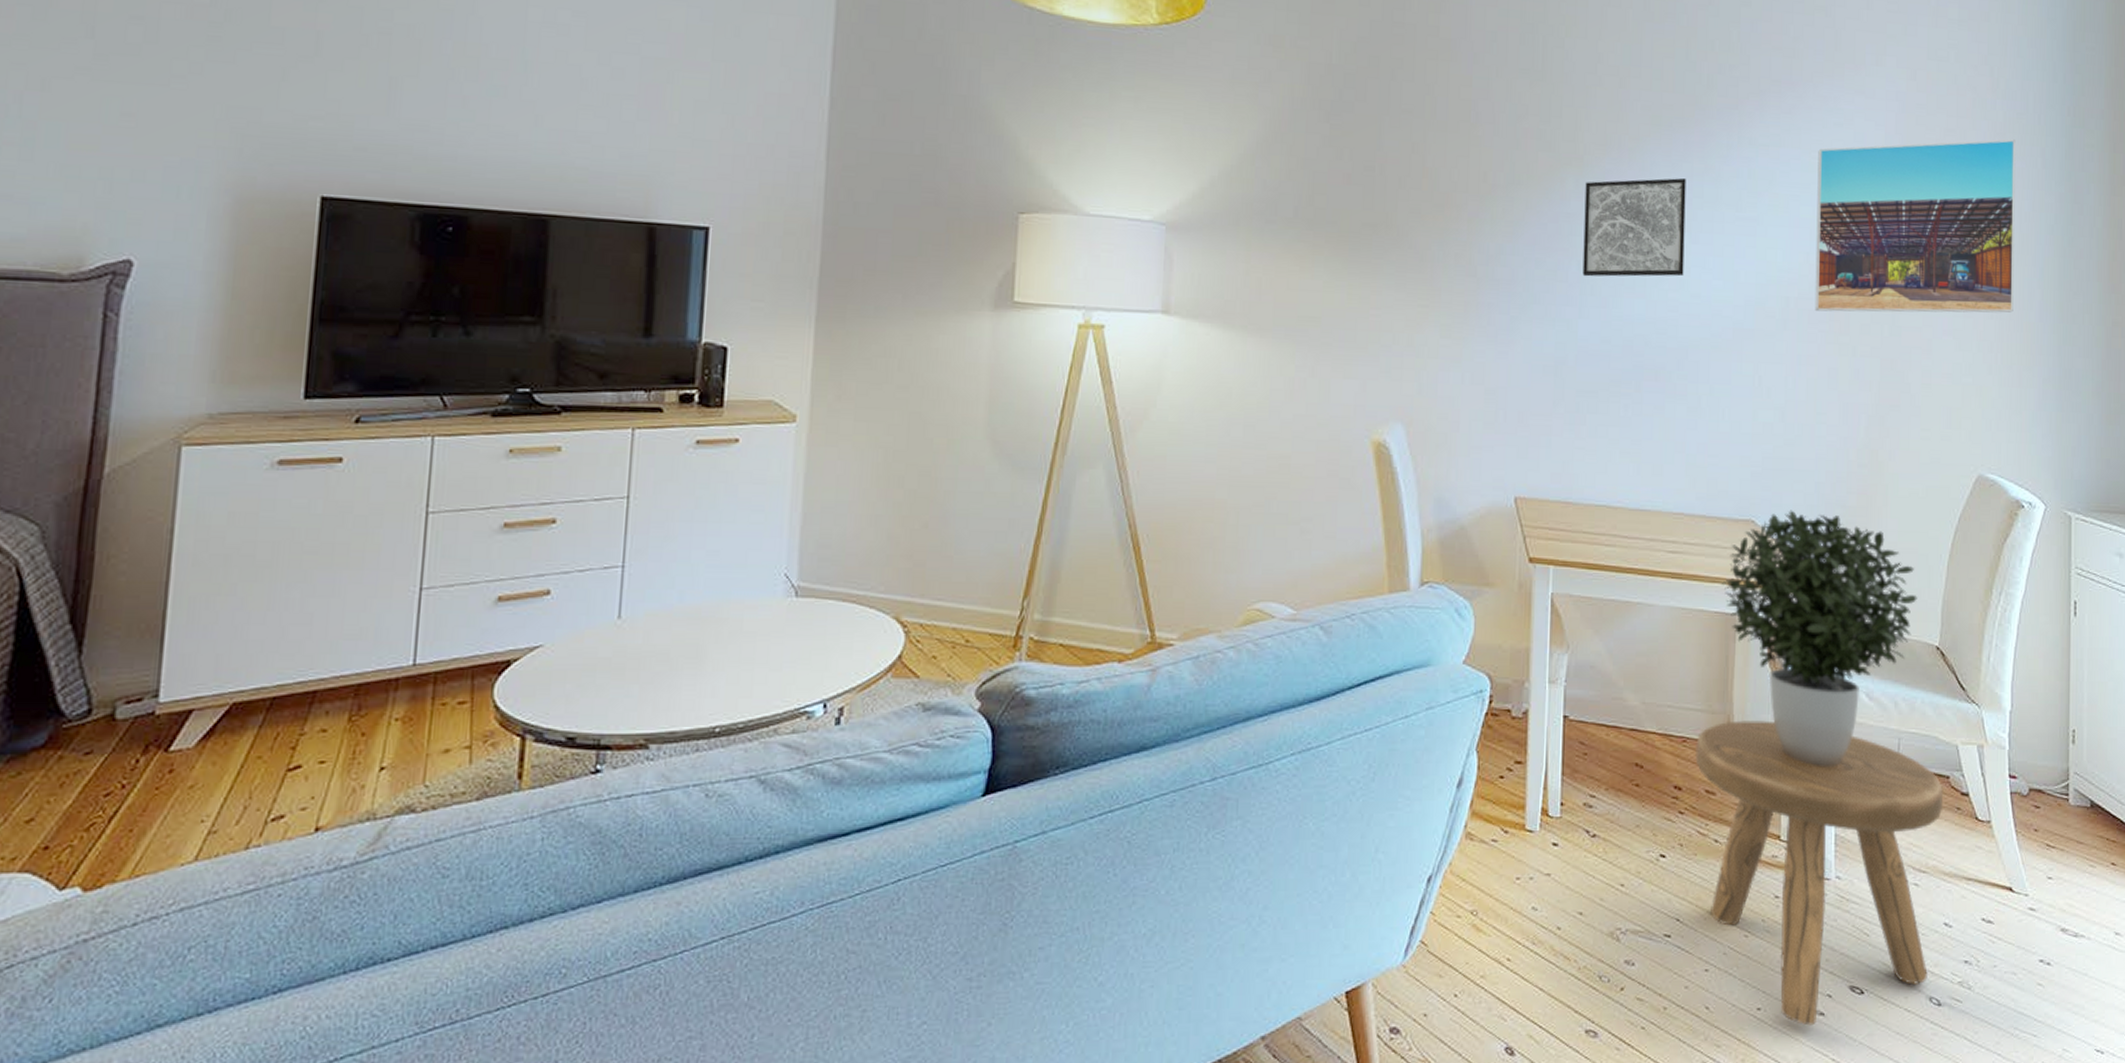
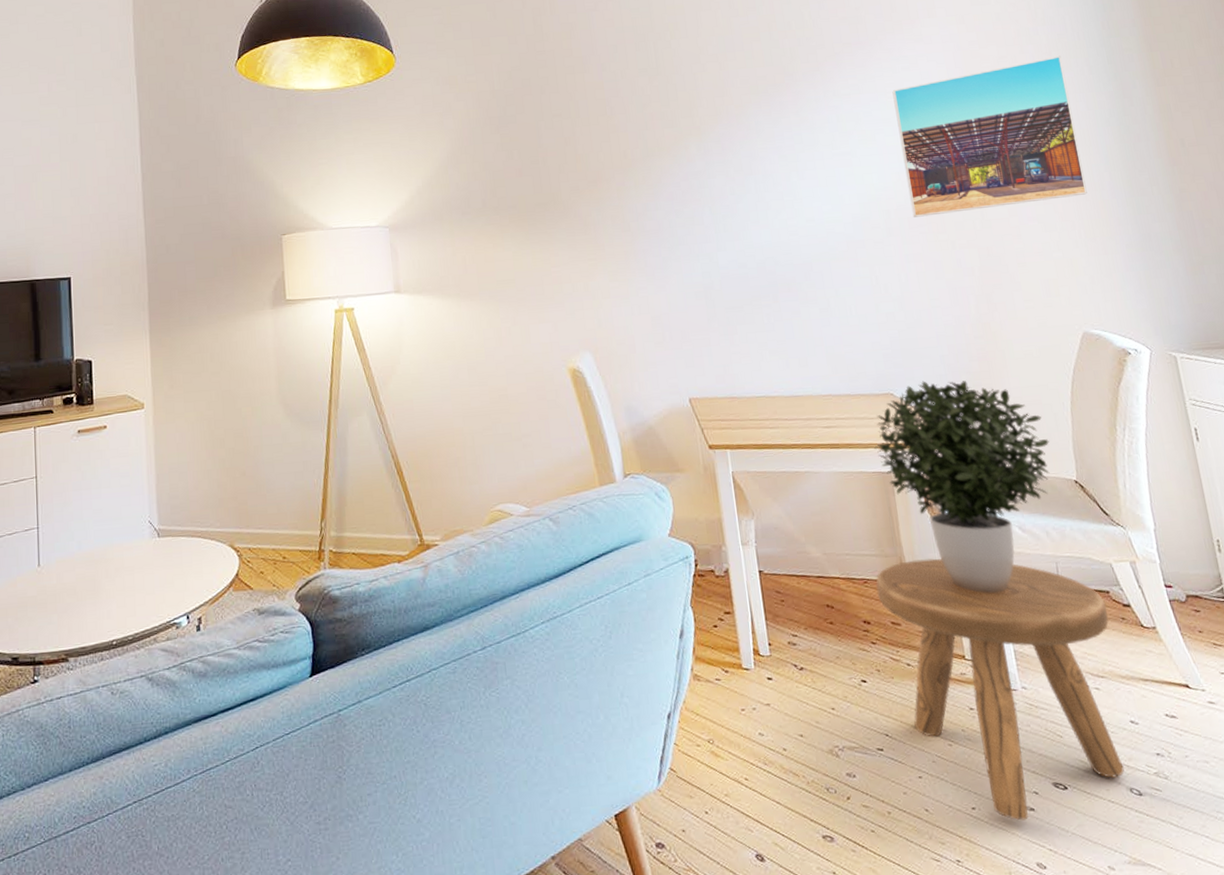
wall art: present [1582,177,1686,277] -> none [705,130,798,218]

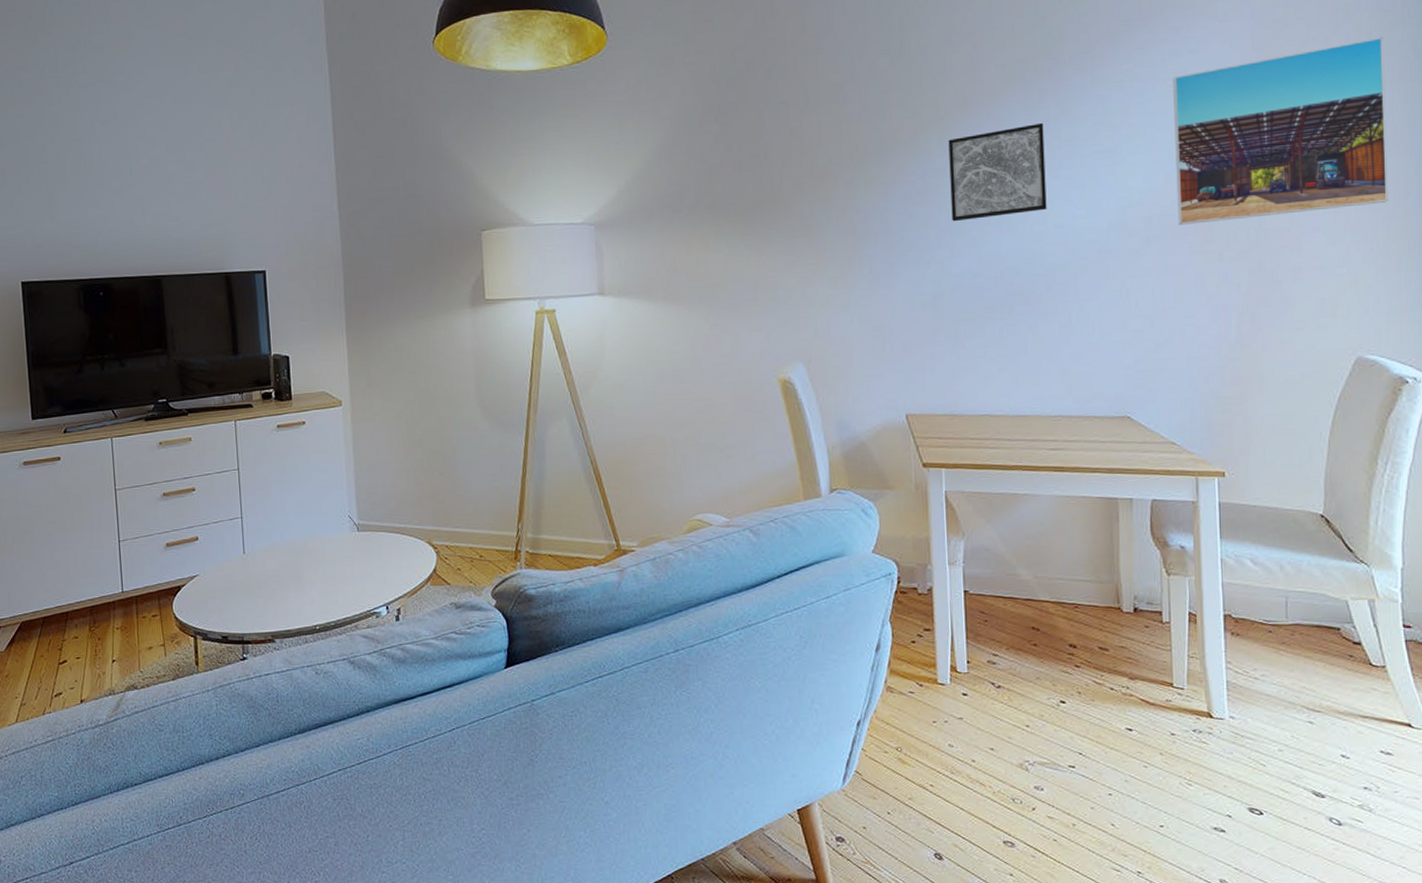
wall art: none [705,130,798,218] -> present [948,122,1047,222]
potted plant: present [874,380,1050,593] -> none [1102,404,1298,624]
stool: present [875,558,1125,821] -> none [1087,587,1335,840]

